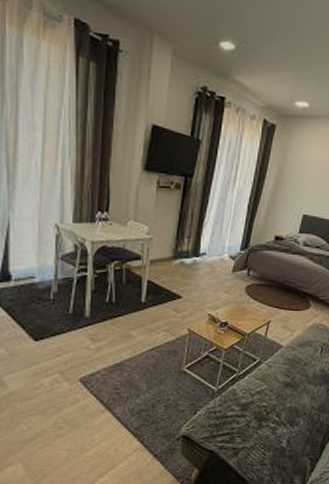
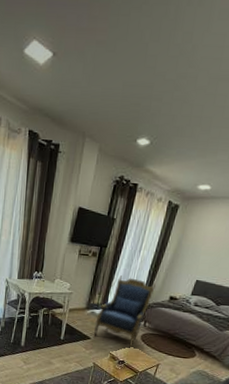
armchair: none [186,213,257,305] -> present [94,275,156,348]

